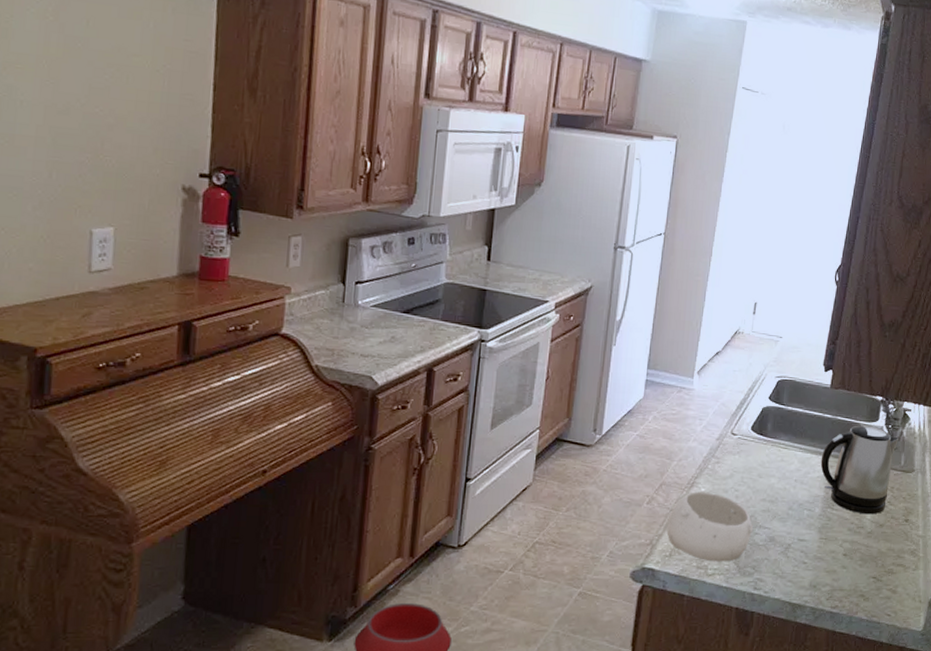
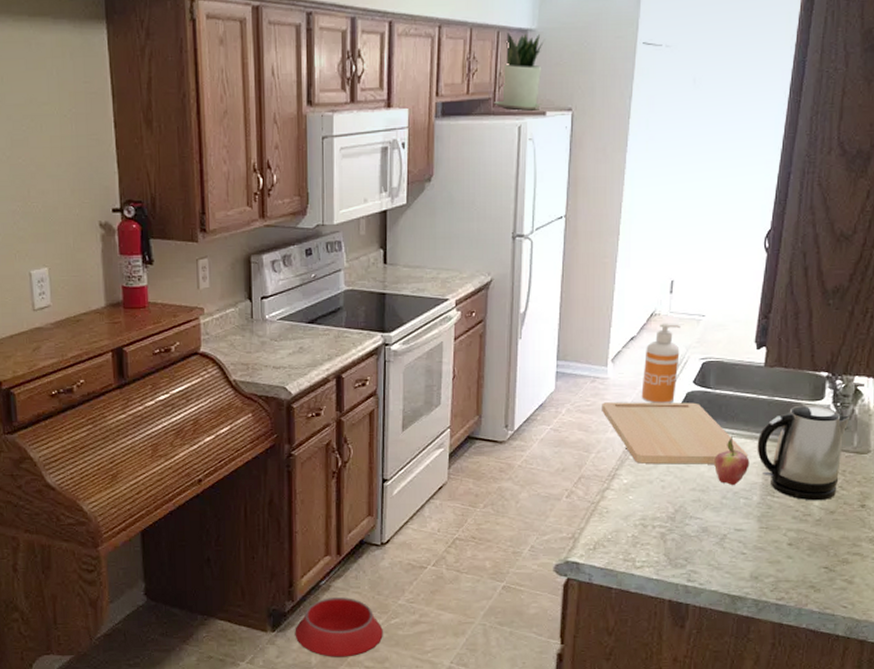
planter: none [607,60,657,133] -> present [494,32,545,111]
bowl: present [666,491,753,562] -> none [589,483,682,554]
cutting board: none [686,412,813,476] -> present [602,402,748,465]
soap dispenser: none [722,341,760,417] -> present [641,323,680,404]
fruit: none [782,451,814,497] -> present [713,436,750,485]

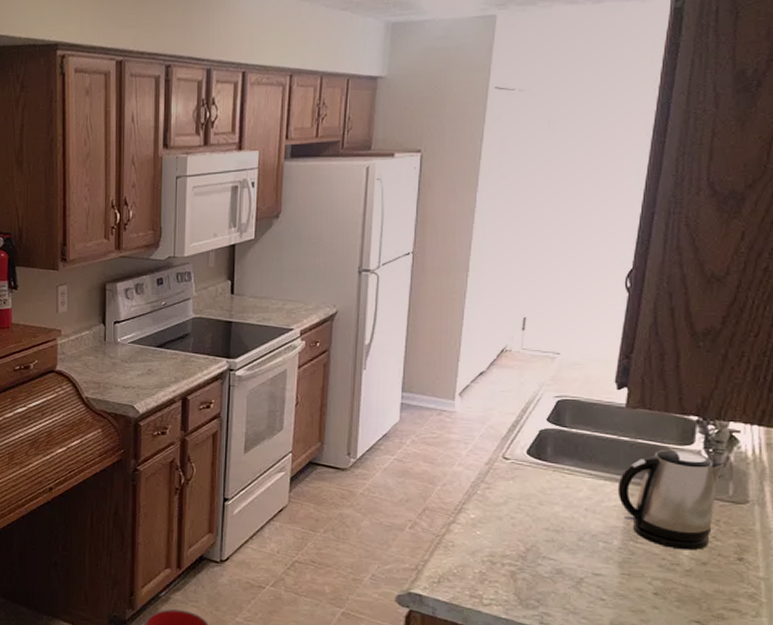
planter: present [494,32,545,111] -> none [343,80,395,152]
cutting board: present [602,402,748,465] -> none [448,436,608,504]
soap dispenser: present [641,323,680,404] -> none [490,359,533,441]
fruit: present [713,436,750,485] -> none [568,477,609,527]

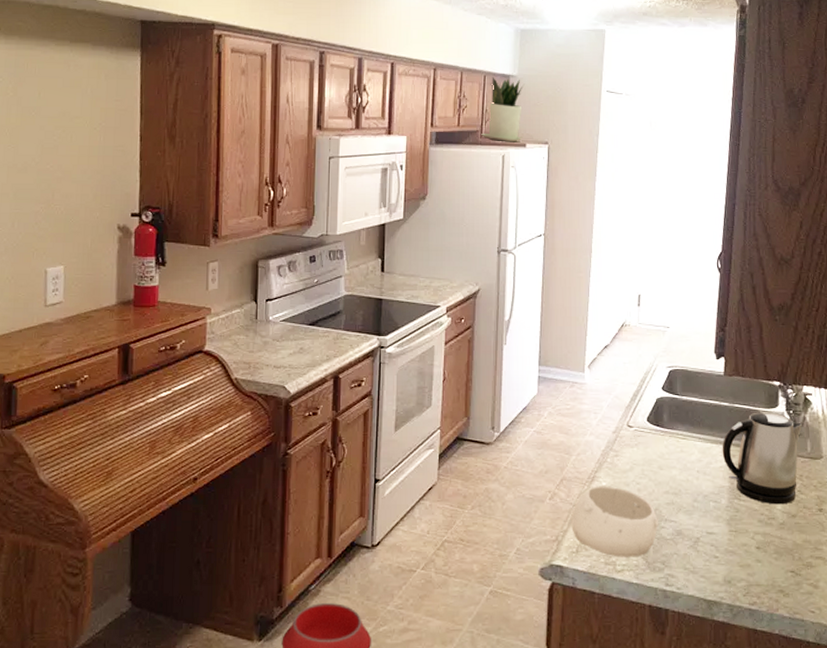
planter: none [343,80,395,152] -> present [481,77,525,142]
bowl: none [433,518,534,593] -> present [571,486,658,557]

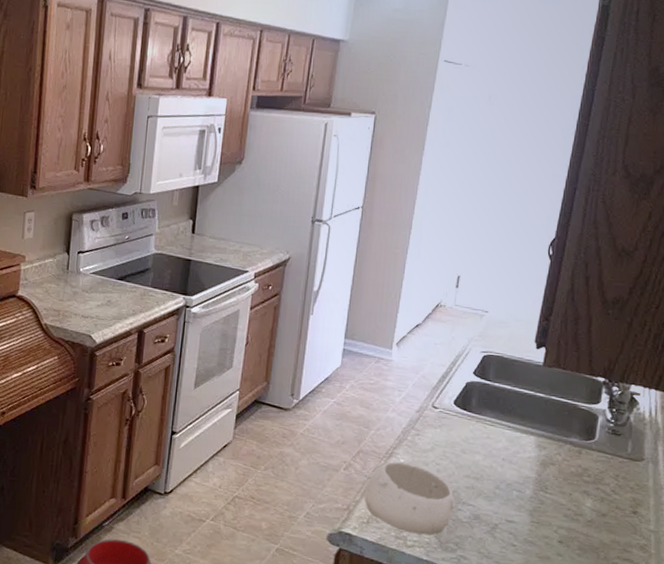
planter: present [481,77,525,142] -> none [305,41,355,111]
kettle: present [722,412,802,505] -> none [532,406,624,503]

